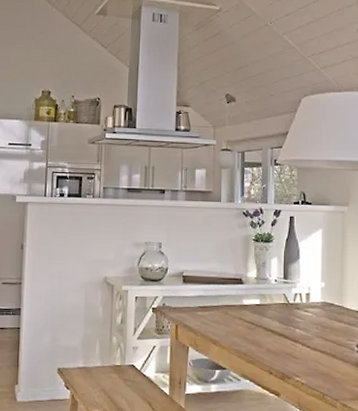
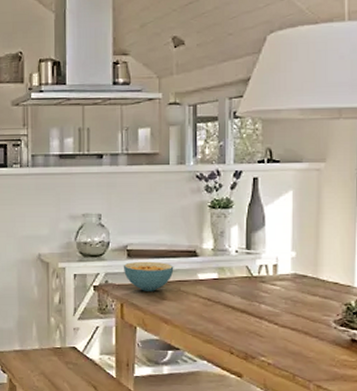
cereal bowl: none [178,286,223,315] -> present [123,261,174,291]

